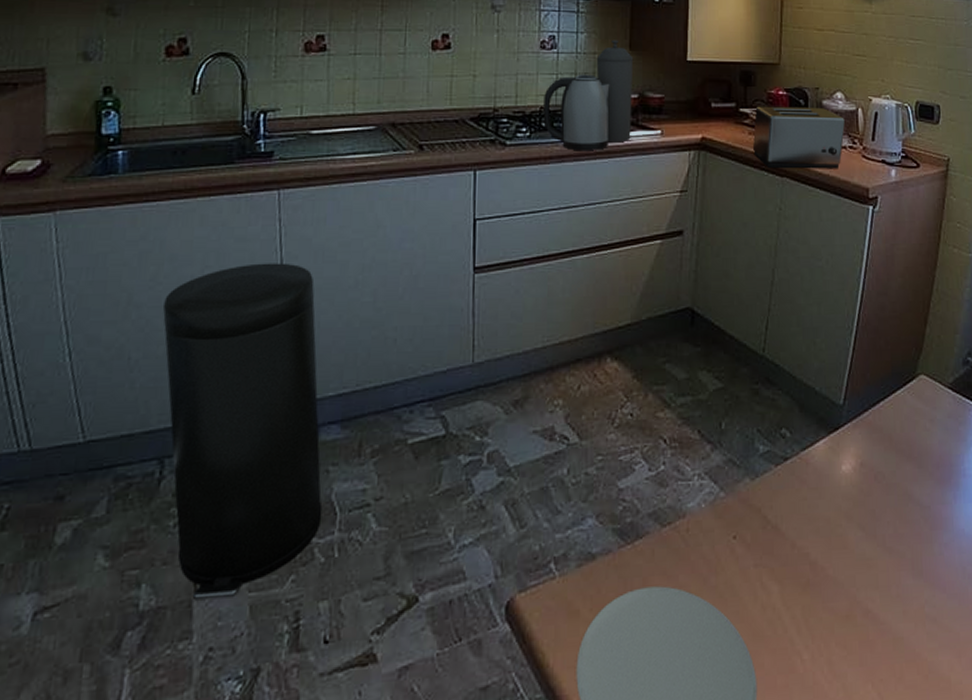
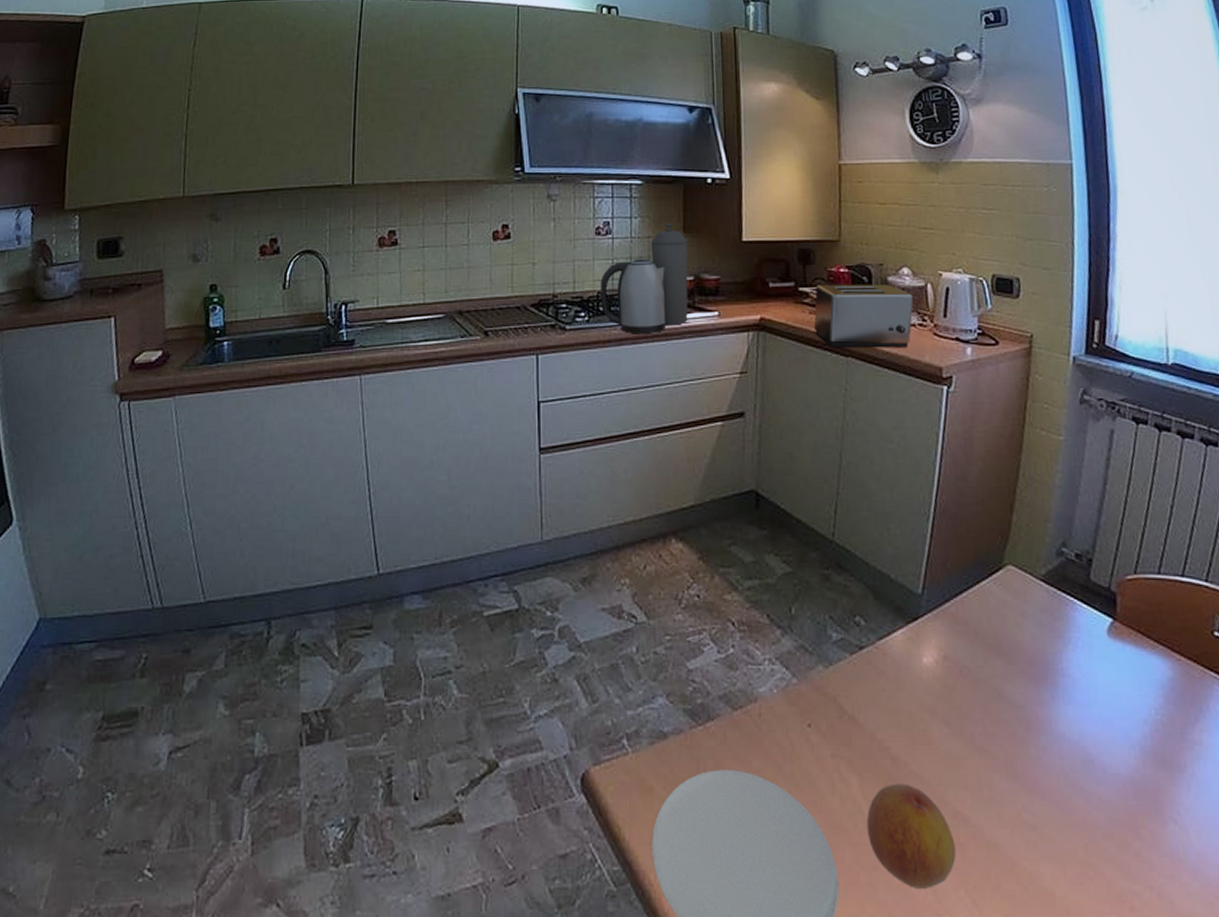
pedal bin: present [163,263,323,601] -> none [266,443,409,751]
fruit: none [785,587,866,688] -> present [866,783,957,889]

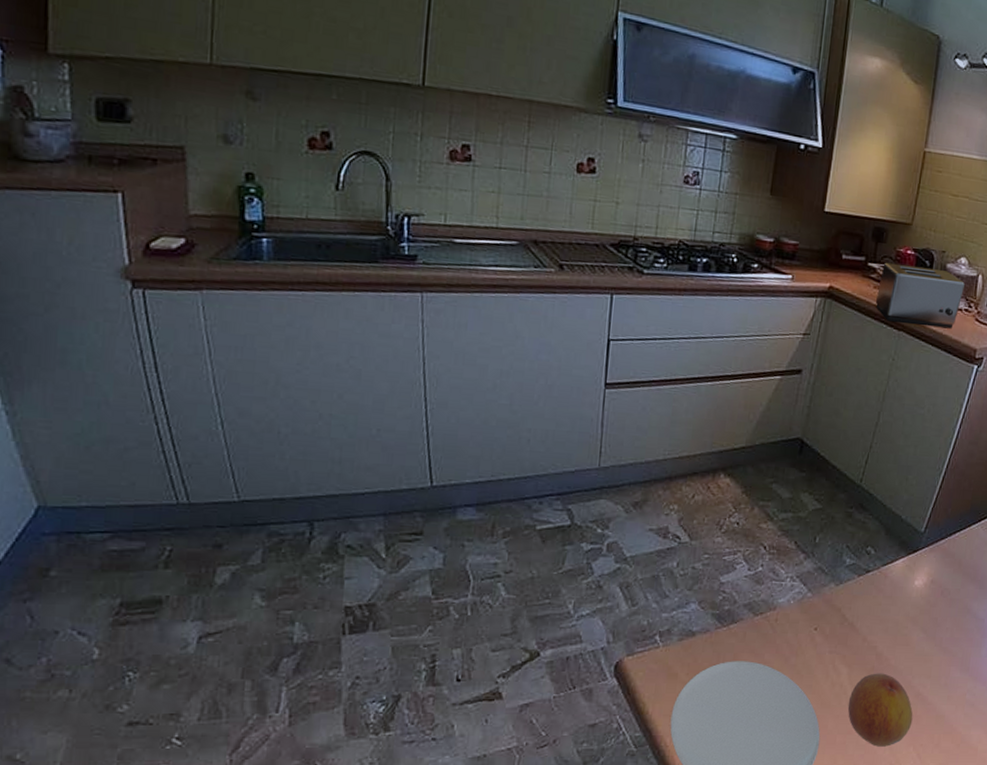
kettle: present [600,258,667,333] -> none [681,212,748,288]
canister: present [650,223,688,325] -> none [736,182,774,283]

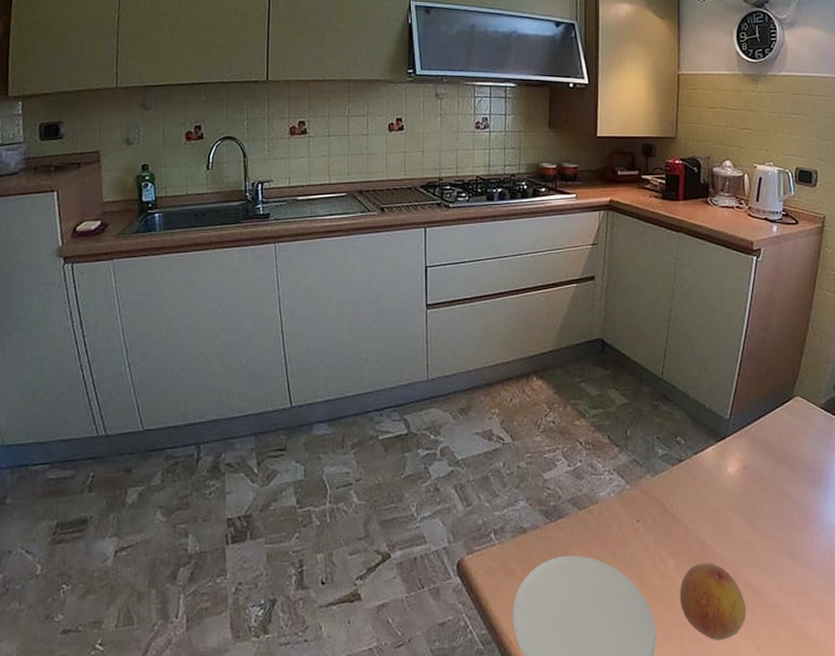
toaster: present [875,262,965,329] -> none [652,173,733,226]

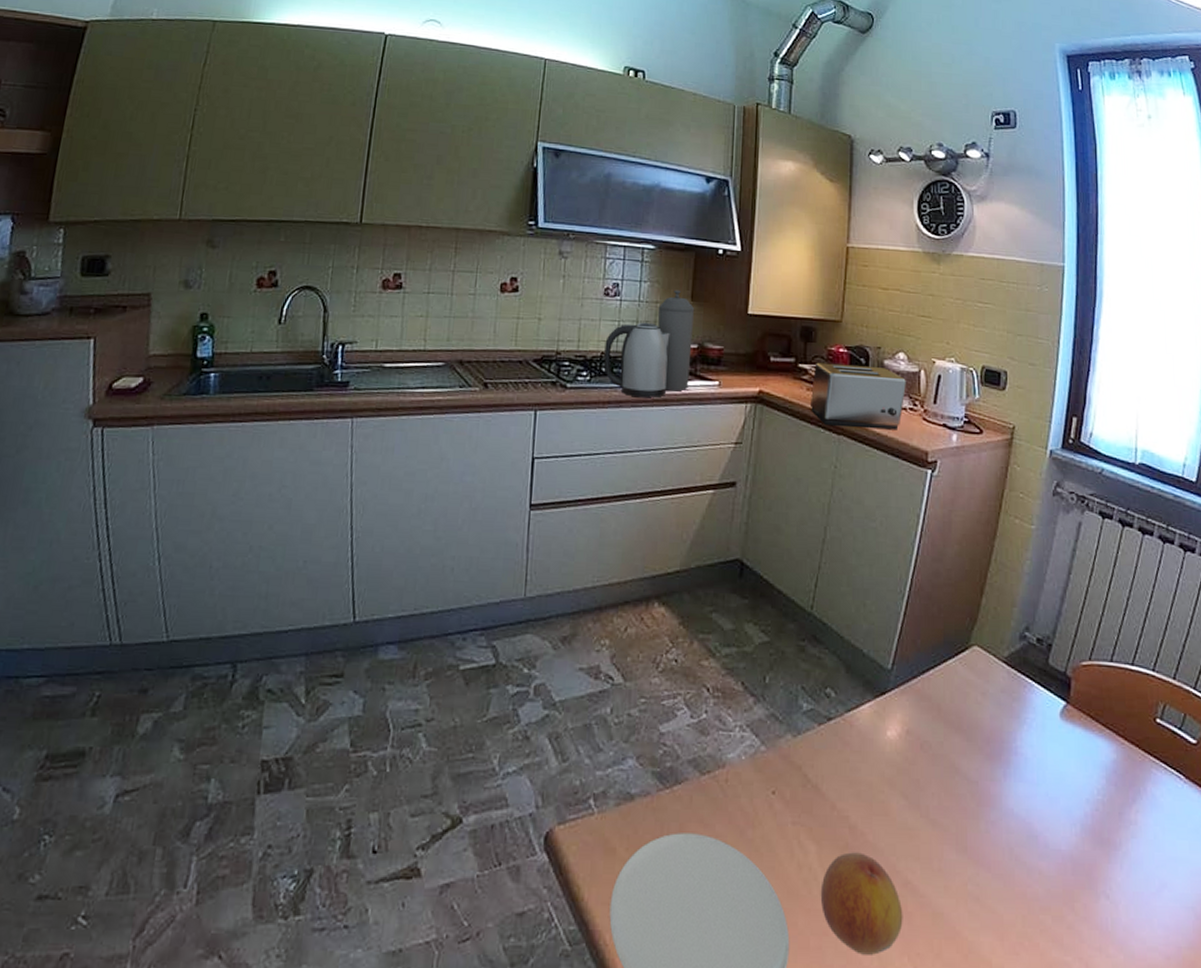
kettle: none [479,149,533,211] -> present [603,322,670,397]
canister: none [521,120,553,205] -> present [658,290,695,392]
toaster: none [652,173,733,226] -> present [809,362,906,430]

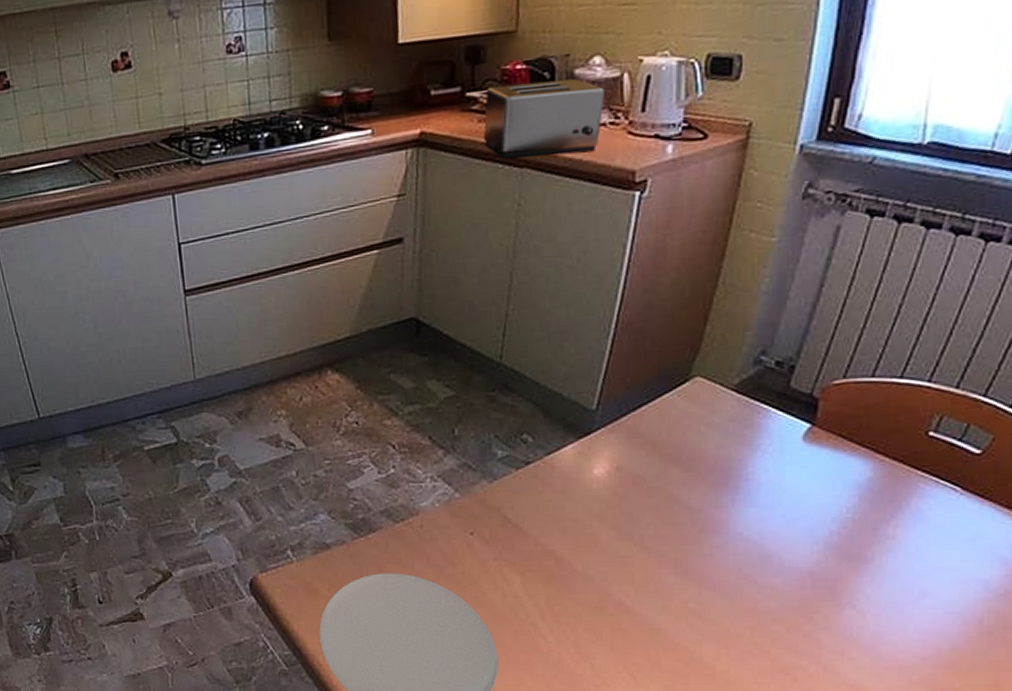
kettle: present [603,322,670,397] -> none [236,75,313,162]
canister: present [658,290,695,392] -> none [290,30,337,150]
fruit: present [820,852,903,955] -> none [527,580,617,666]

